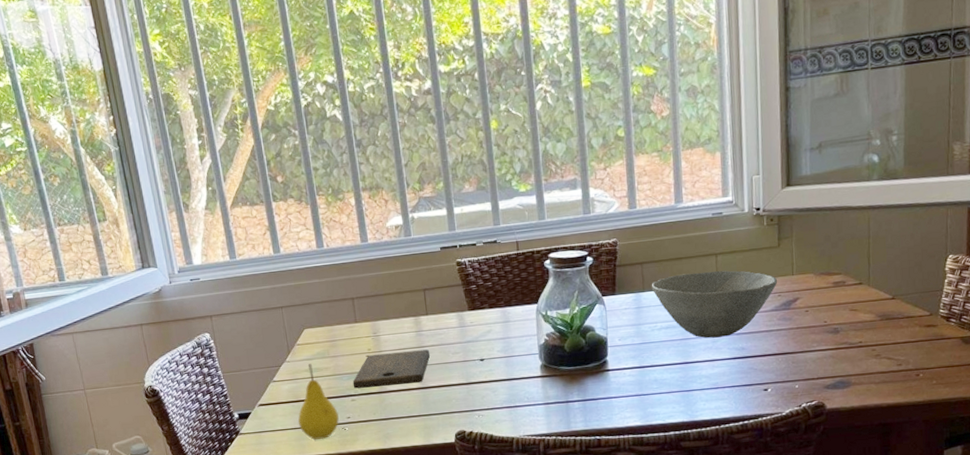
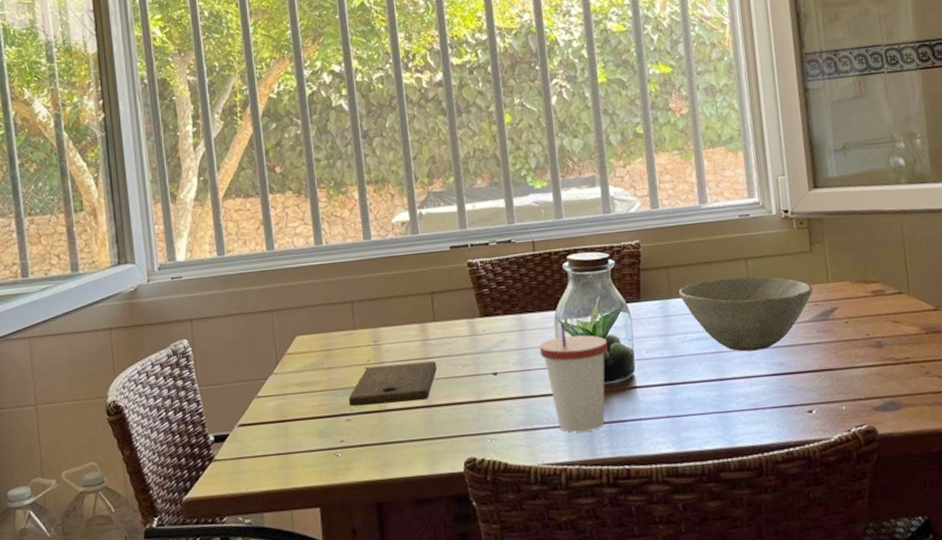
fruit: present [298,364,339,440] -> none [283,376,331,468]
cup: none [521,316,584,409] -> present [539,324,608,433]

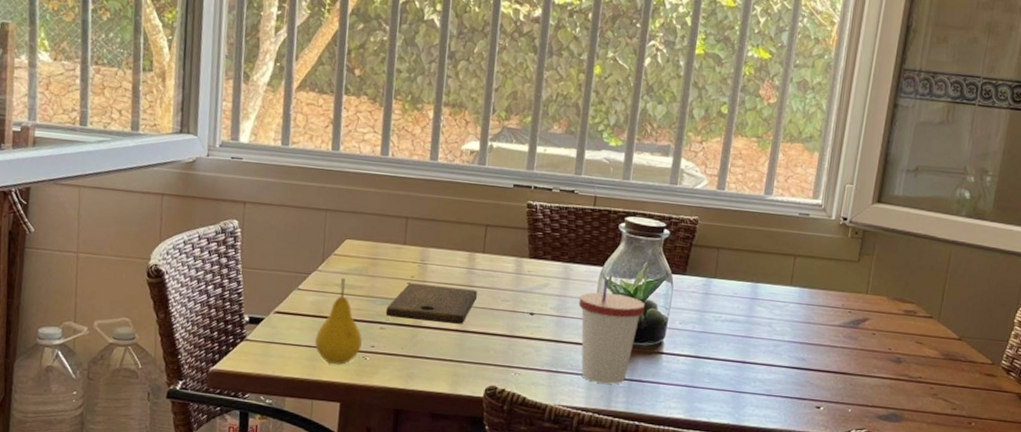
fruit: none [283,376,331,468] -> present [314,278,362,365]
bowl: present [678,276,813,352] -> none [723,268,851,343]

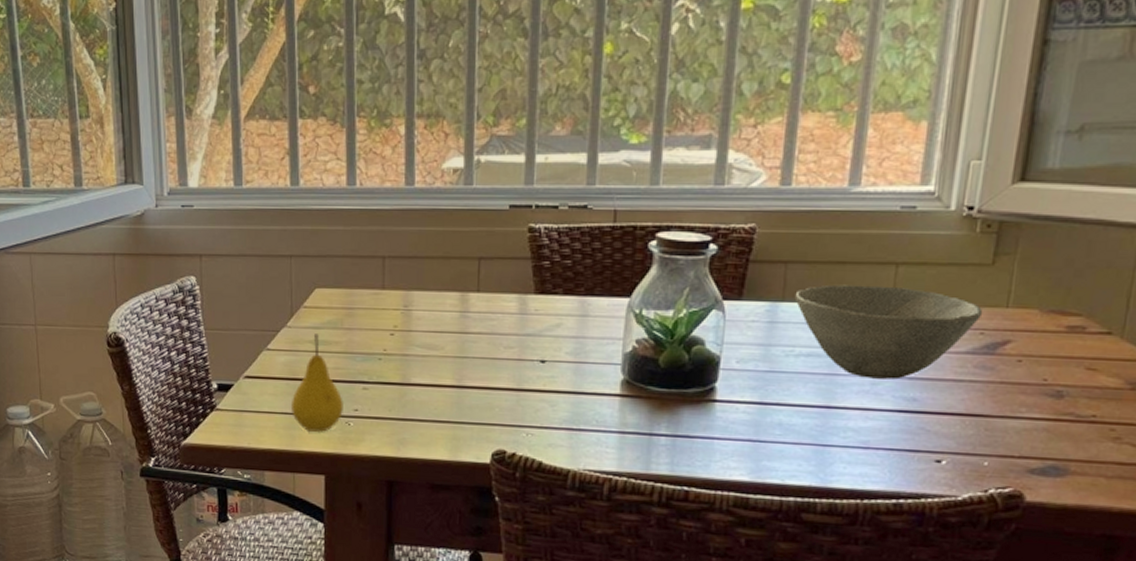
cutting board: present [385,283,477,324] -> none [367,334,474,379]
cup: present [578,280,645,384] -> none [601,314,689,442]
bowl: none [723,268,851,343] -> present [794,284,983,380]

